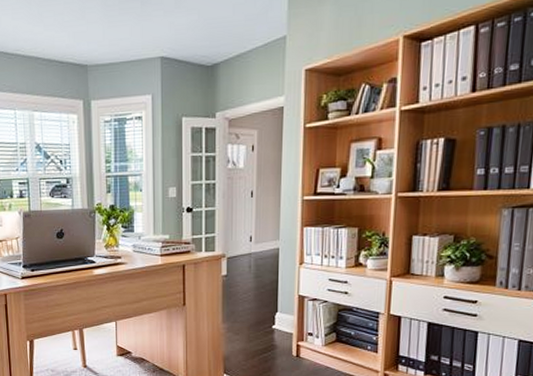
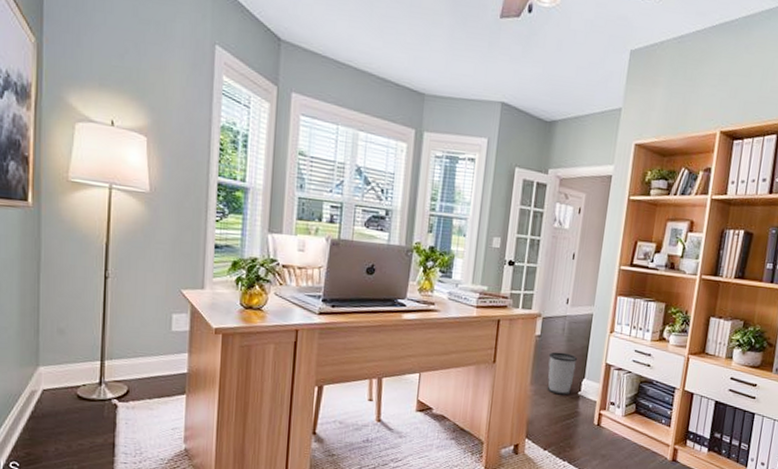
wastebasket: none [237,289,268,330] -> present [547,352,578,395]

